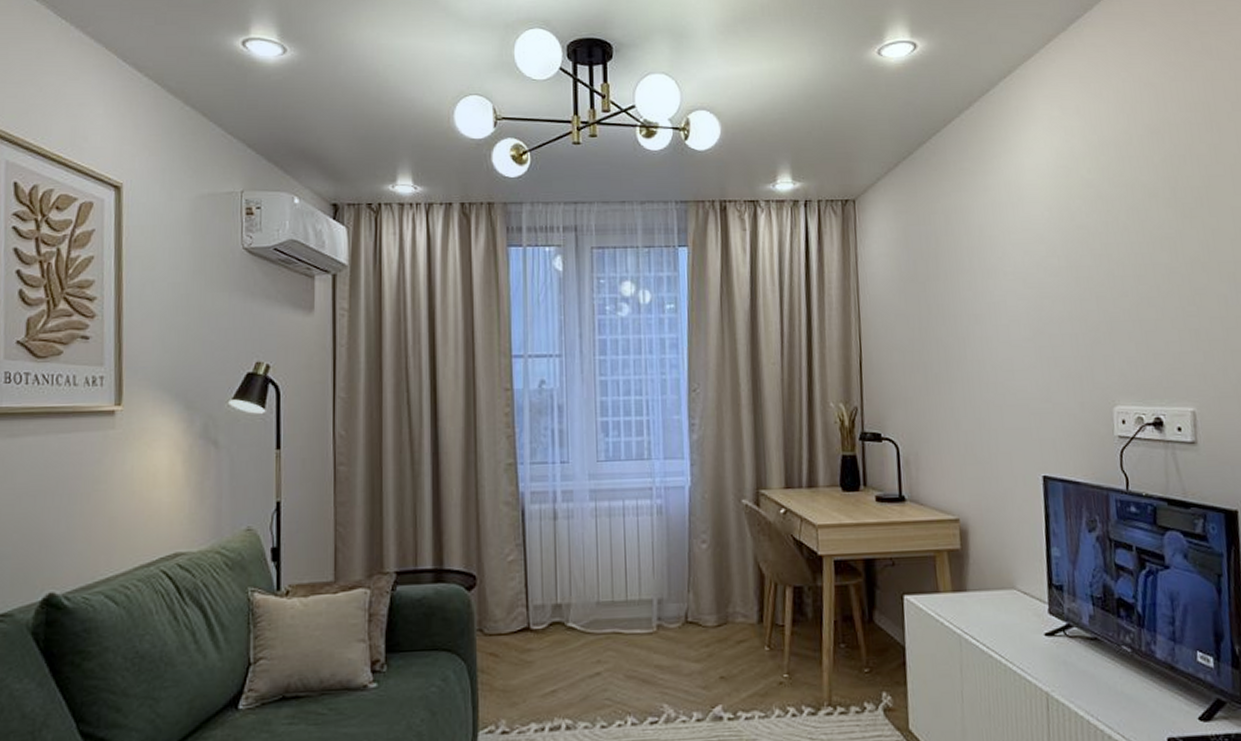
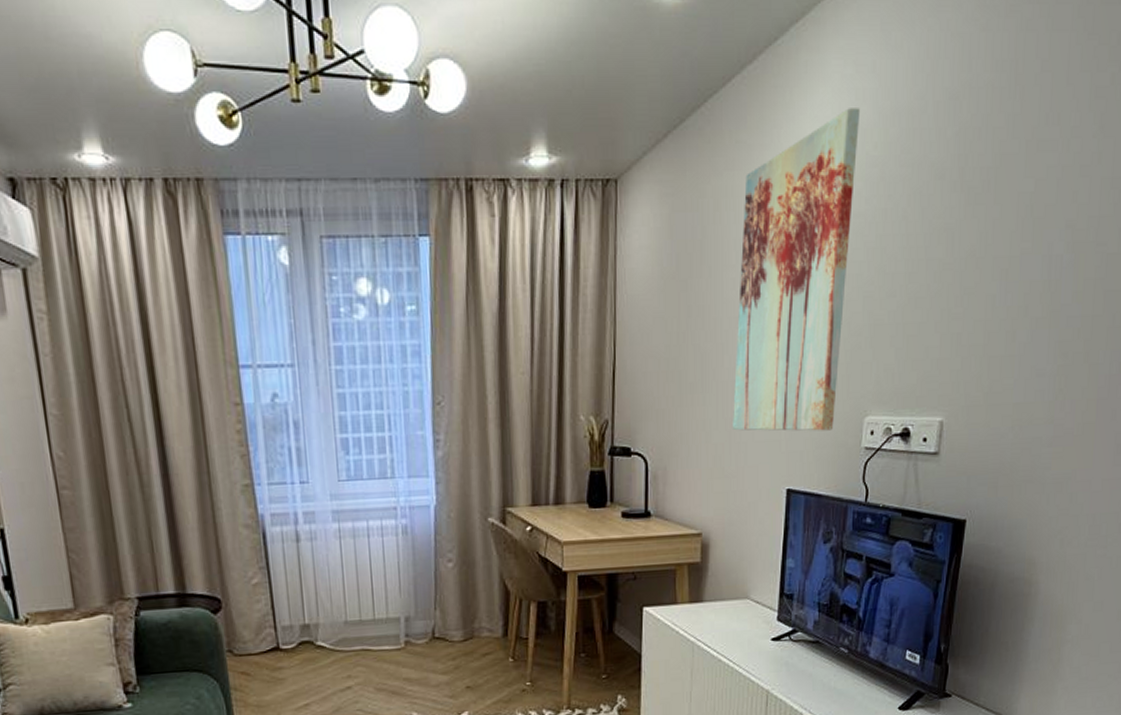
wall art: none [972,141,1084,420] -> present [733,108,861,432]

